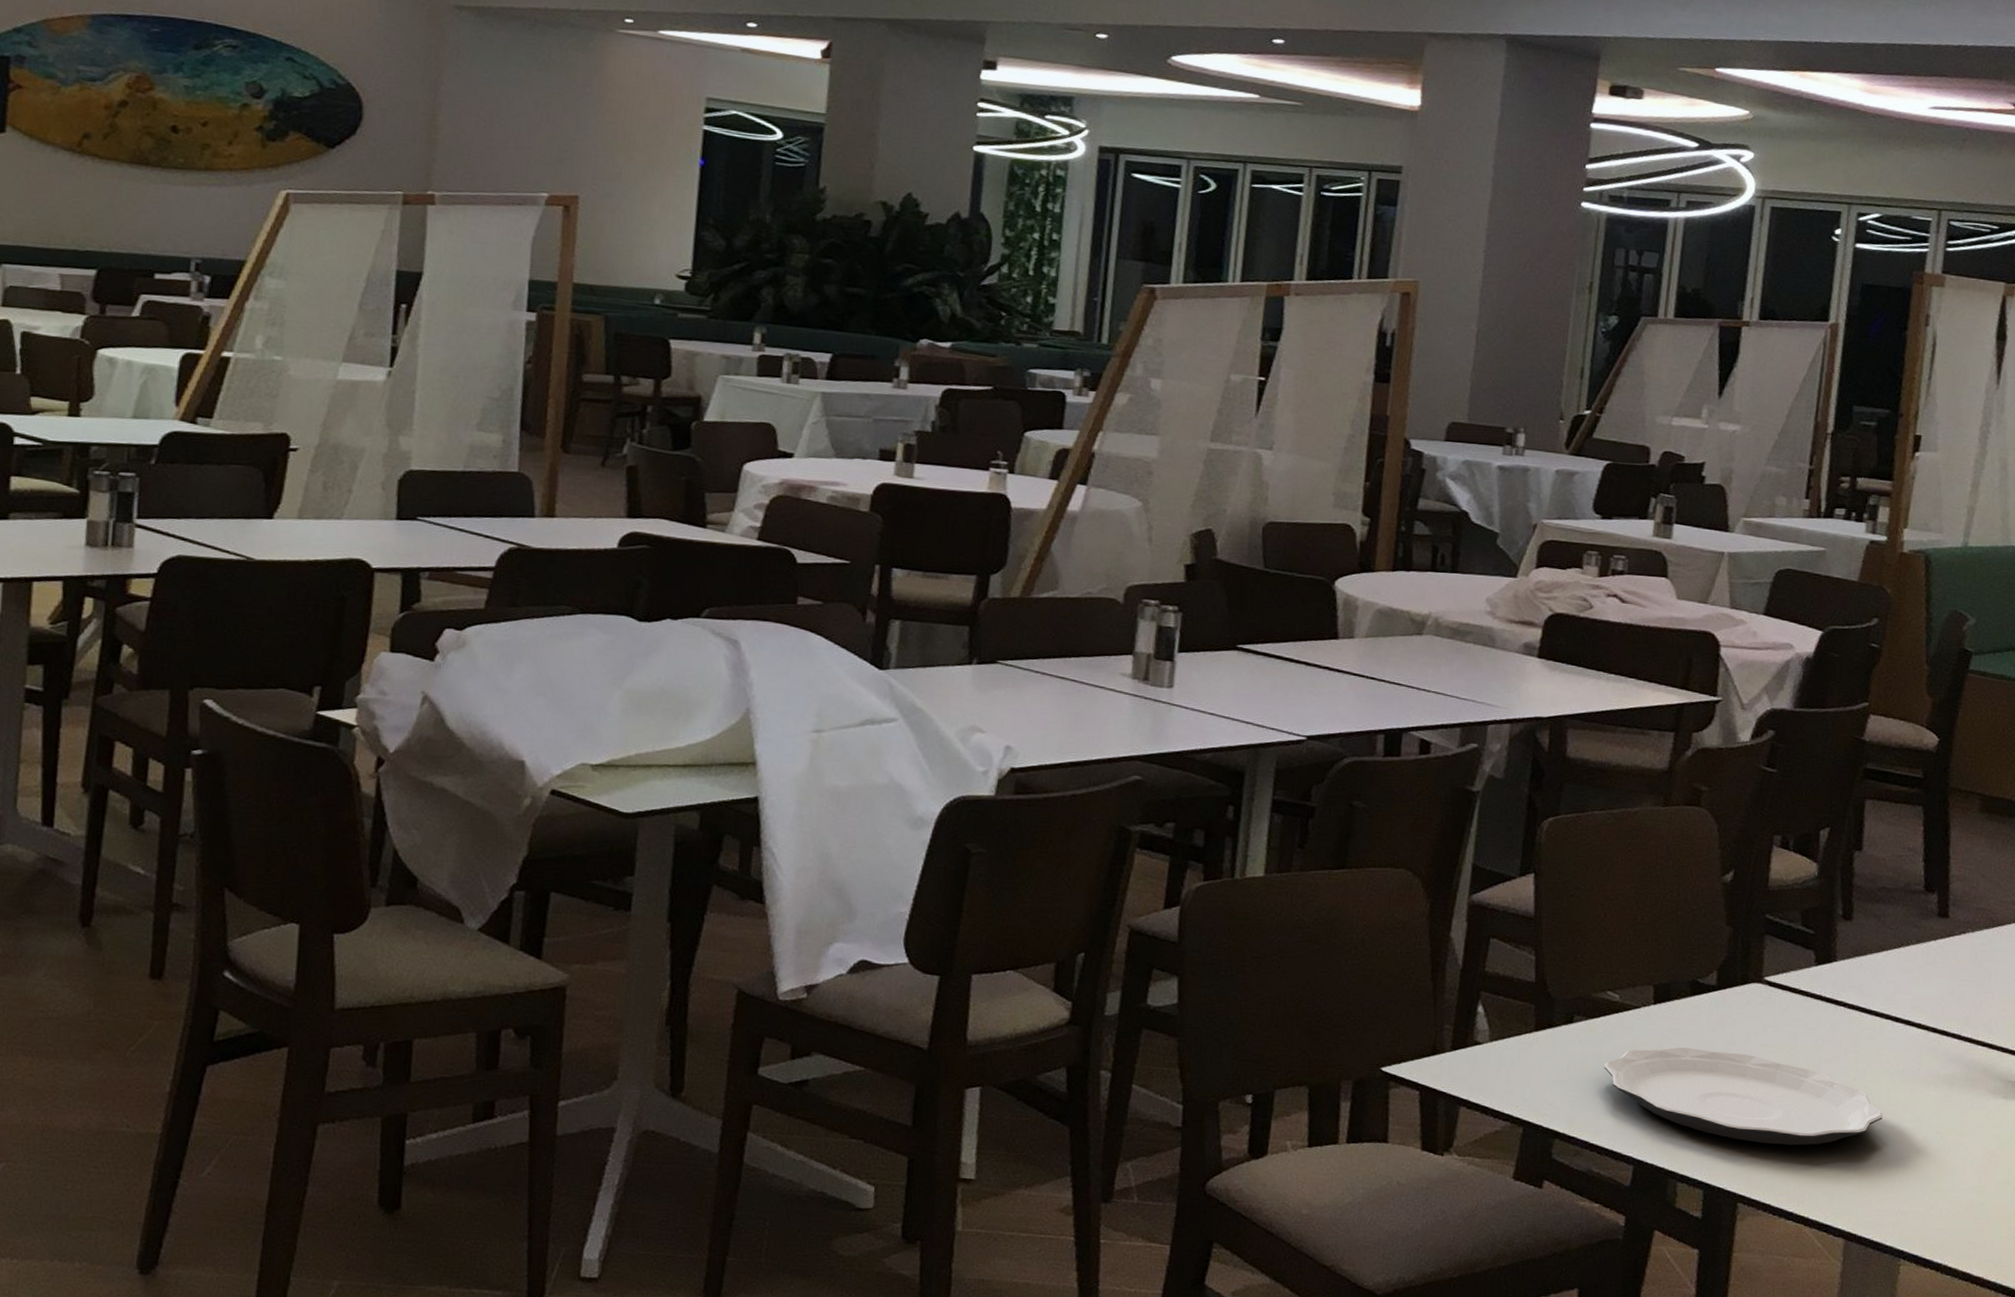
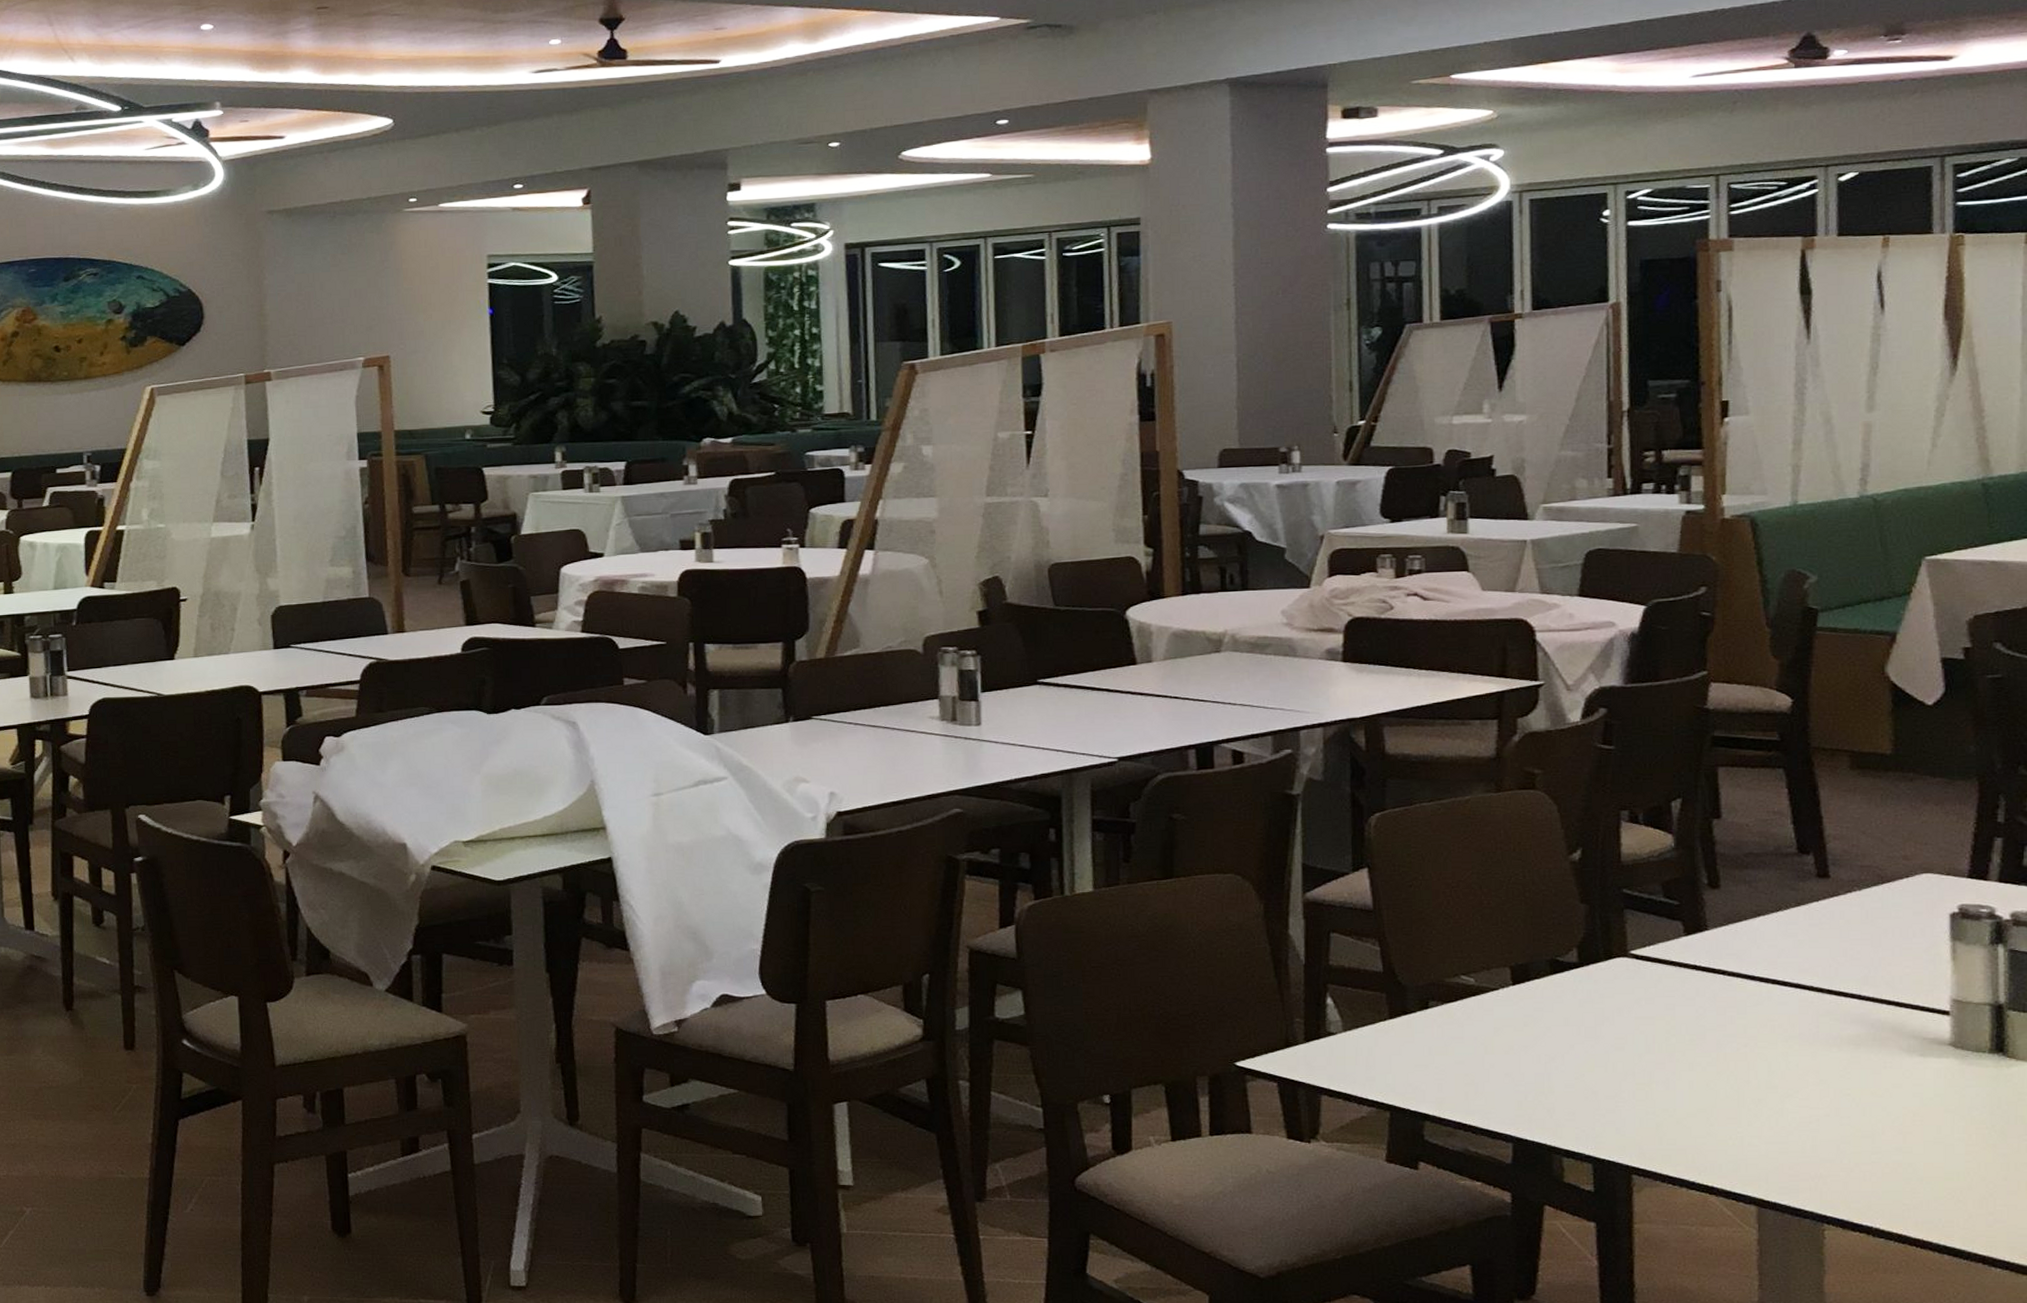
plate: present [1604,1047,1883,1146] -> none [1468,1025,1783,1116]

